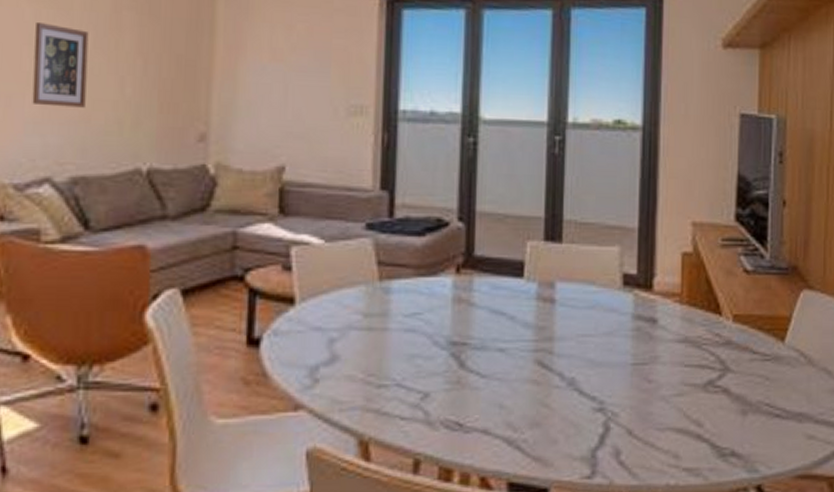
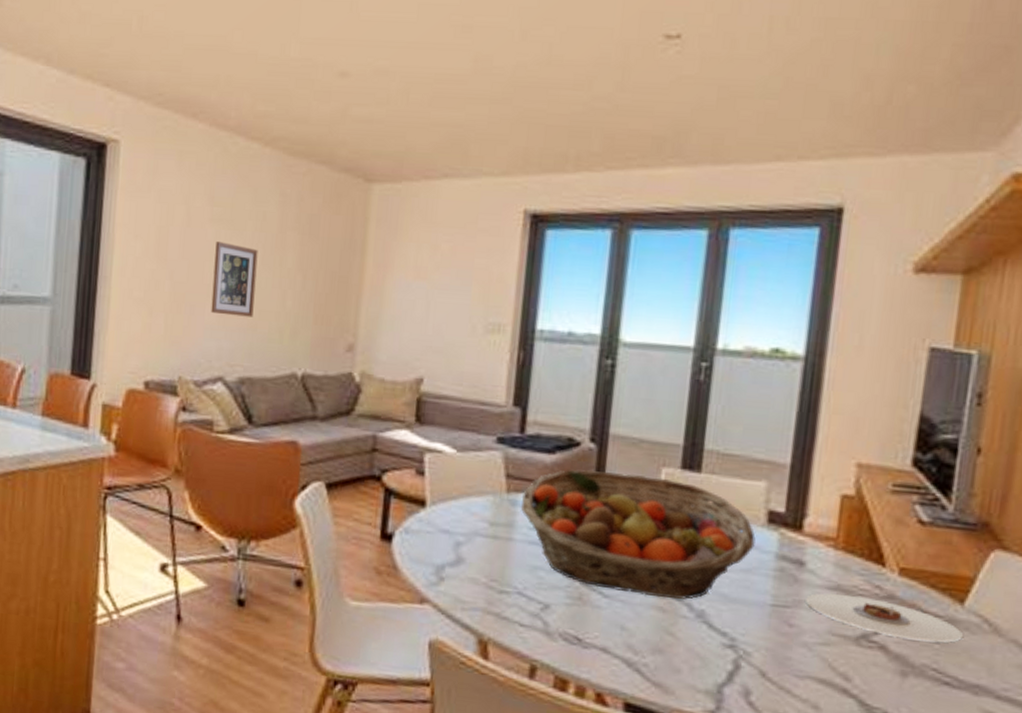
fruit basket: none [394,249,614,371] -> present [520,469,756,600]
plate: none [660,345,786,380] -> present [806,593,963,643]

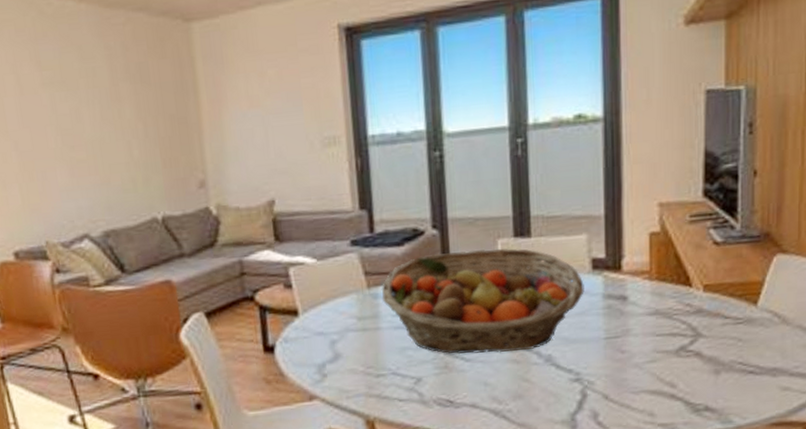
wall art: present [211,242,258,317] -> none [52,104,104,175]
plate: present [806,593,963,643] -> none [632,315,759,344]

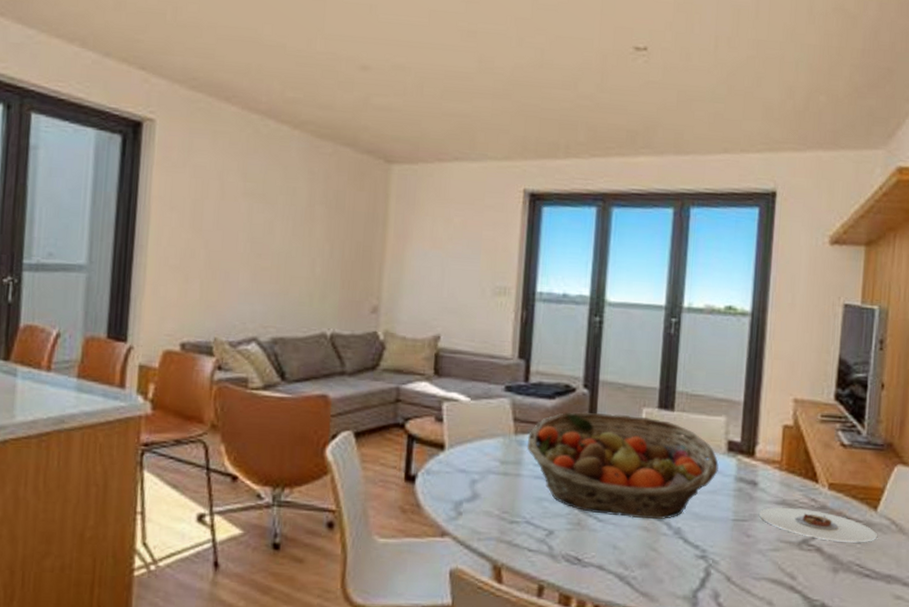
plate: none [632,315,759,344] -> present [759,507,877,543]

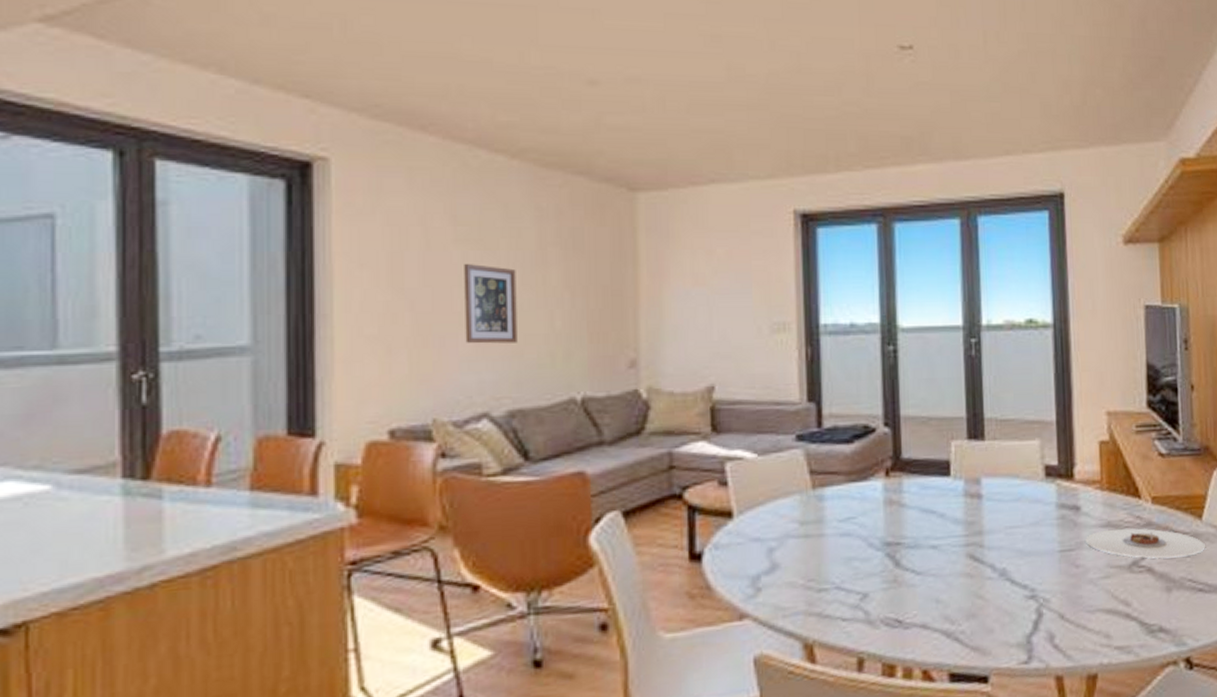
wall art: none [244,214,289,283] -> present [464,264,517,344]
fruit basket: present [526,412,719,519] -> none [827,450,1038,567]

